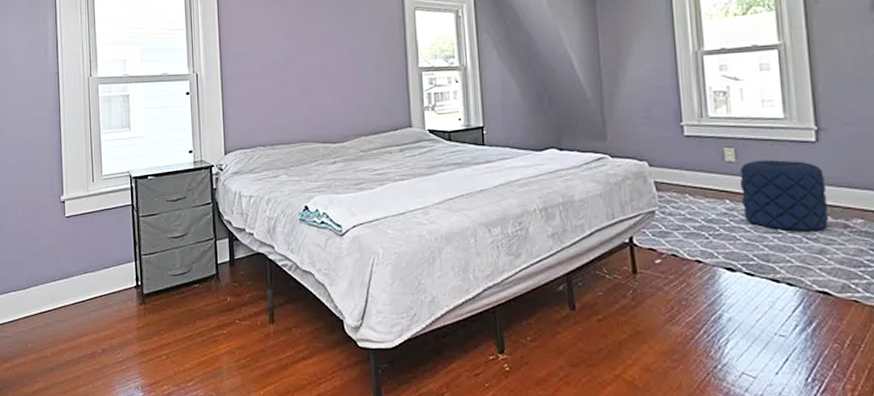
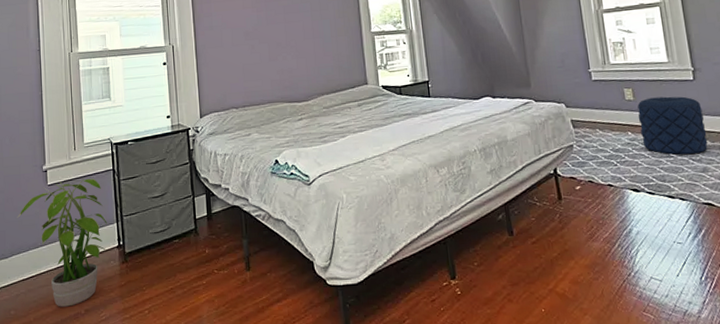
potted plant: none [34,212,125,345] -> present [17,178,107,307]

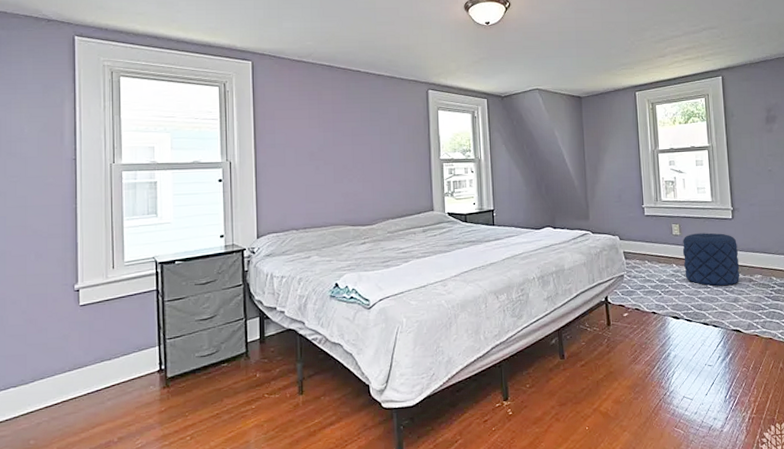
potted plant: present [17,178,107,307] -> none [41,299,148,436]

